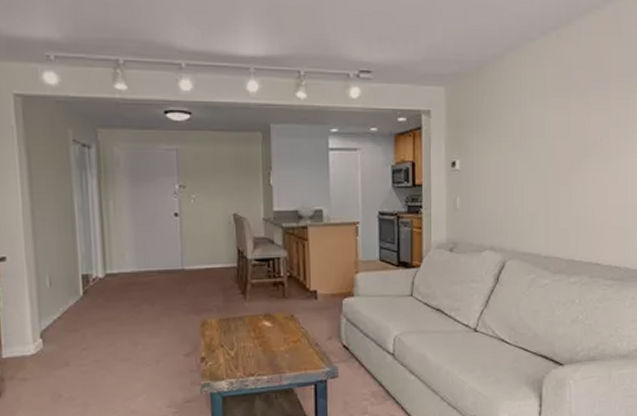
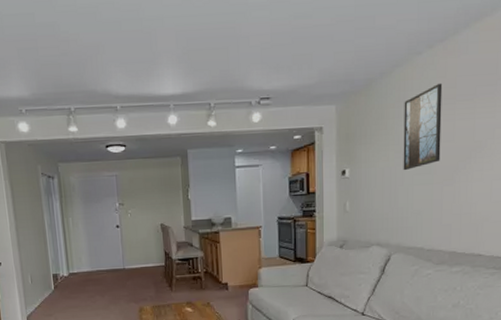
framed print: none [517,73,557,167] -> present [403,83,443,171]

